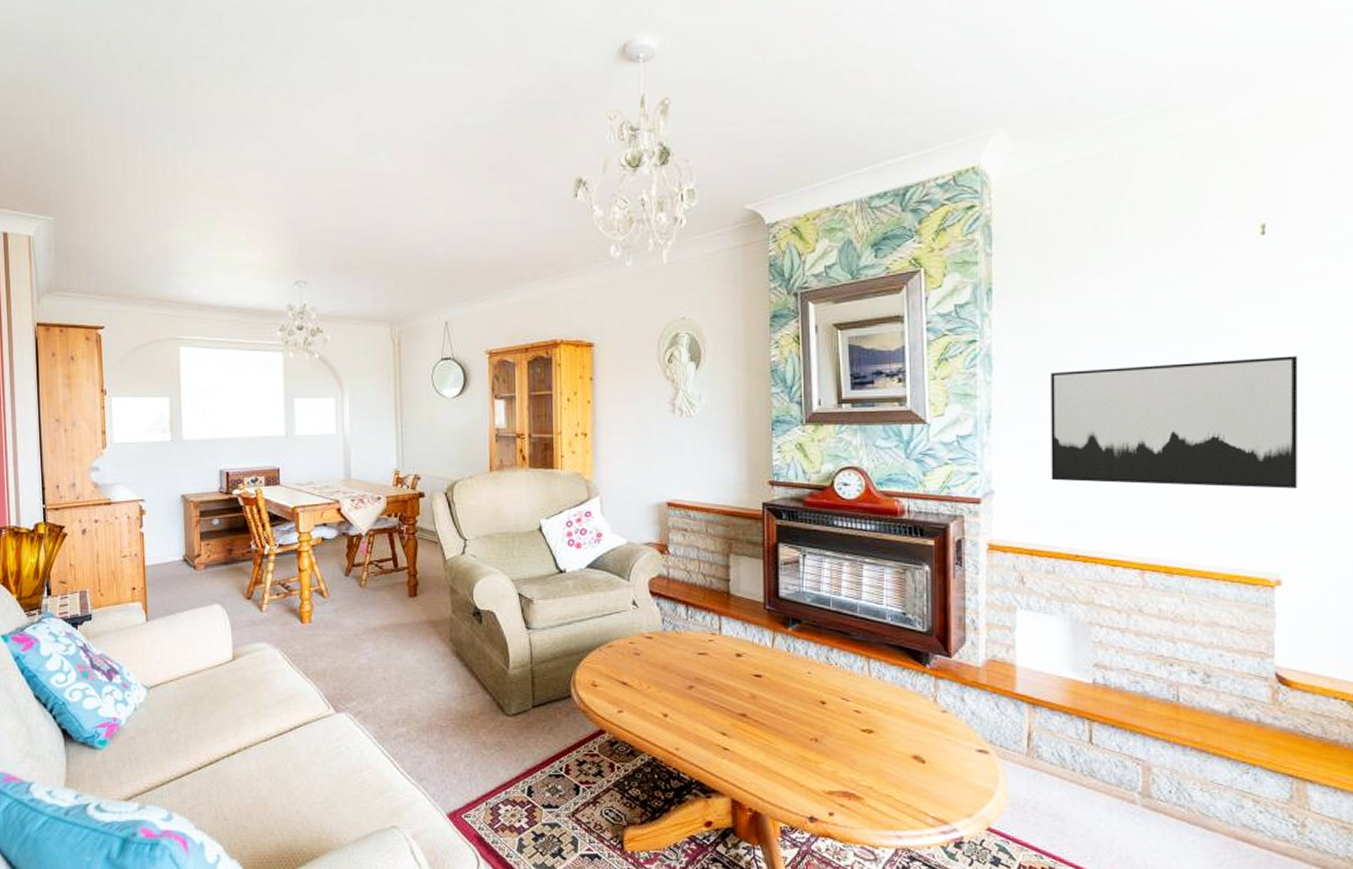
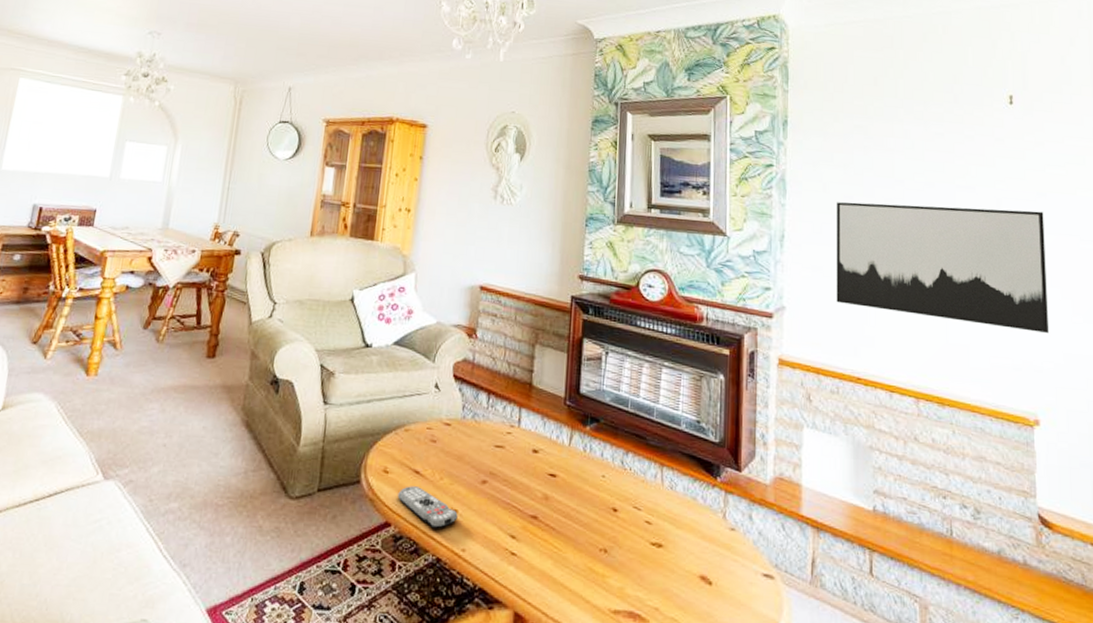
remote control: none [608,696,669,732] -> present [397,486,458,529]

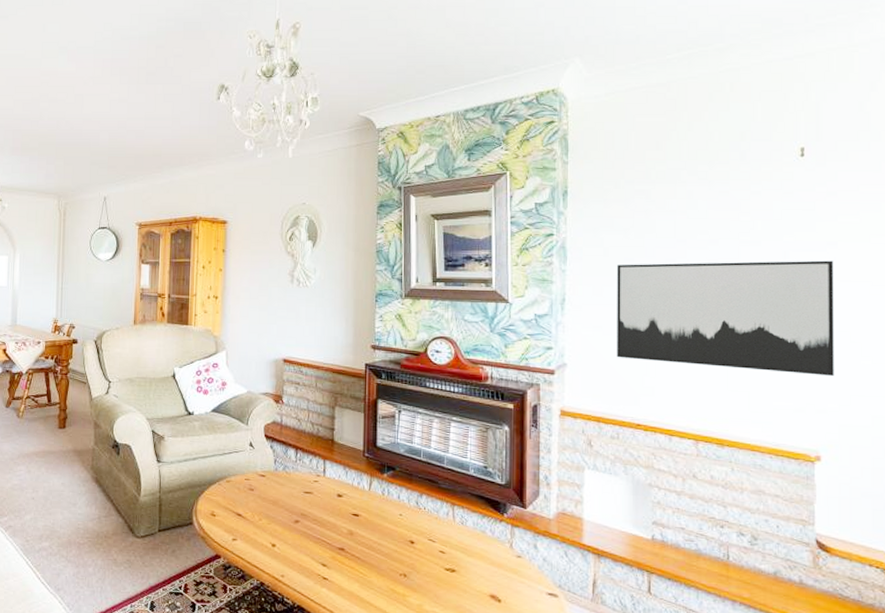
remote control: present [397,486,458,529] -> none [224,526,276,560]

